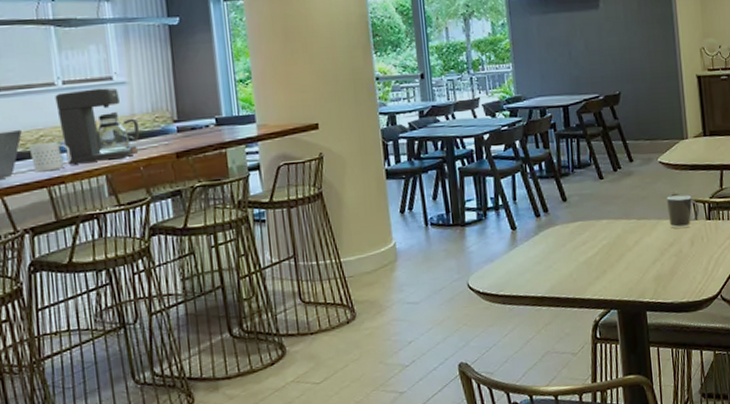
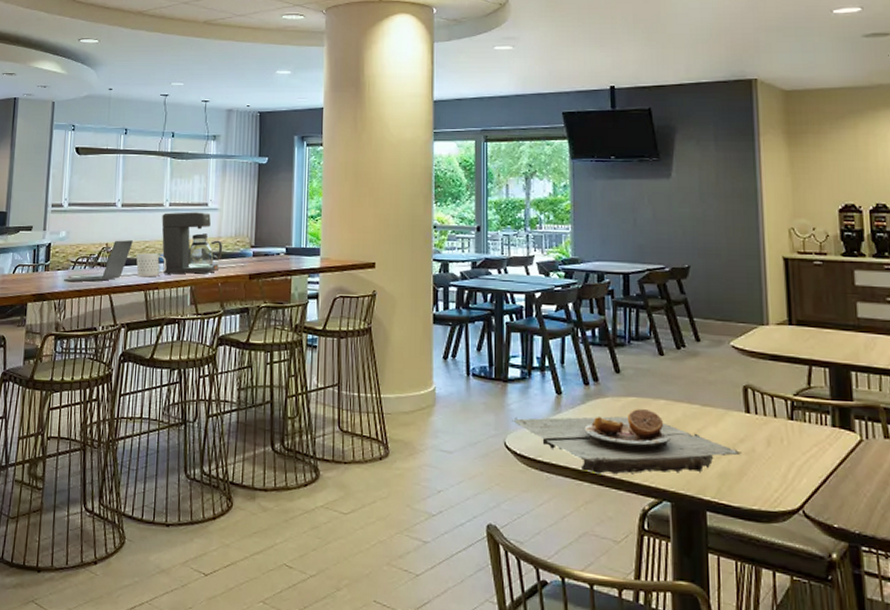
plate: none [472,230,672,297] -> present [512,408,742,474]
mug: present [667,195,699,229] -> none [739,386,779,425]

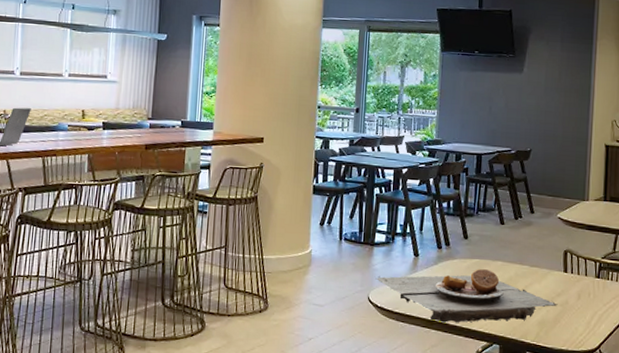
mug: present [136,252,167,277] -> none [34,121,65,144]
coffee maker: present [161,212,223,274] -> none [60,83,121,143]

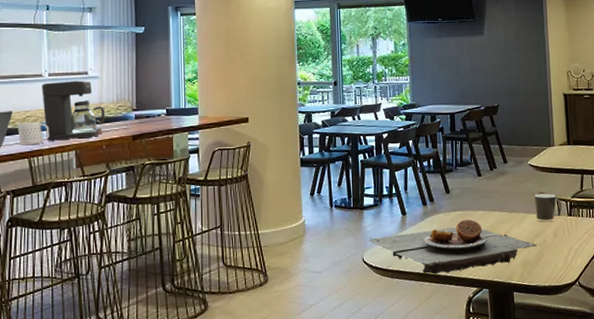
mug: none [34,121,65,144] -> present [18,121,50,146]
coffee maker: none [60,83,121,143] -> present [42,80,105,141]
mug: none [559,250,590,282] -> present [535,193,562,223]

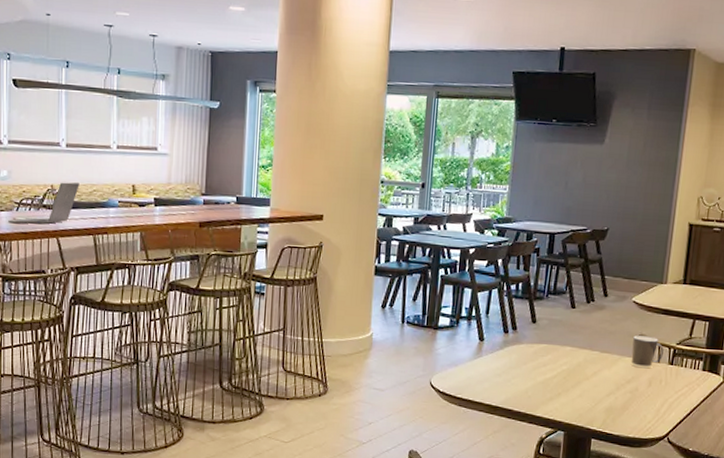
mug: present [18,121,50,146] -> none [84,196,116,222]
coffee maker: present [42,80,105,141] -> none [109,155,173,220]
plate: present [368,219,537,274] -> none [438,353,627,408]

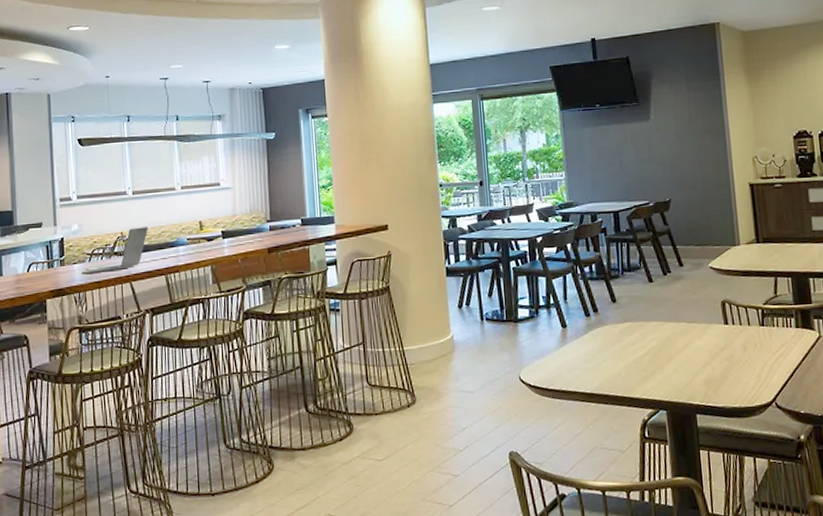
mug: present [630,335,664,369] -> none [718,300,752,334]

